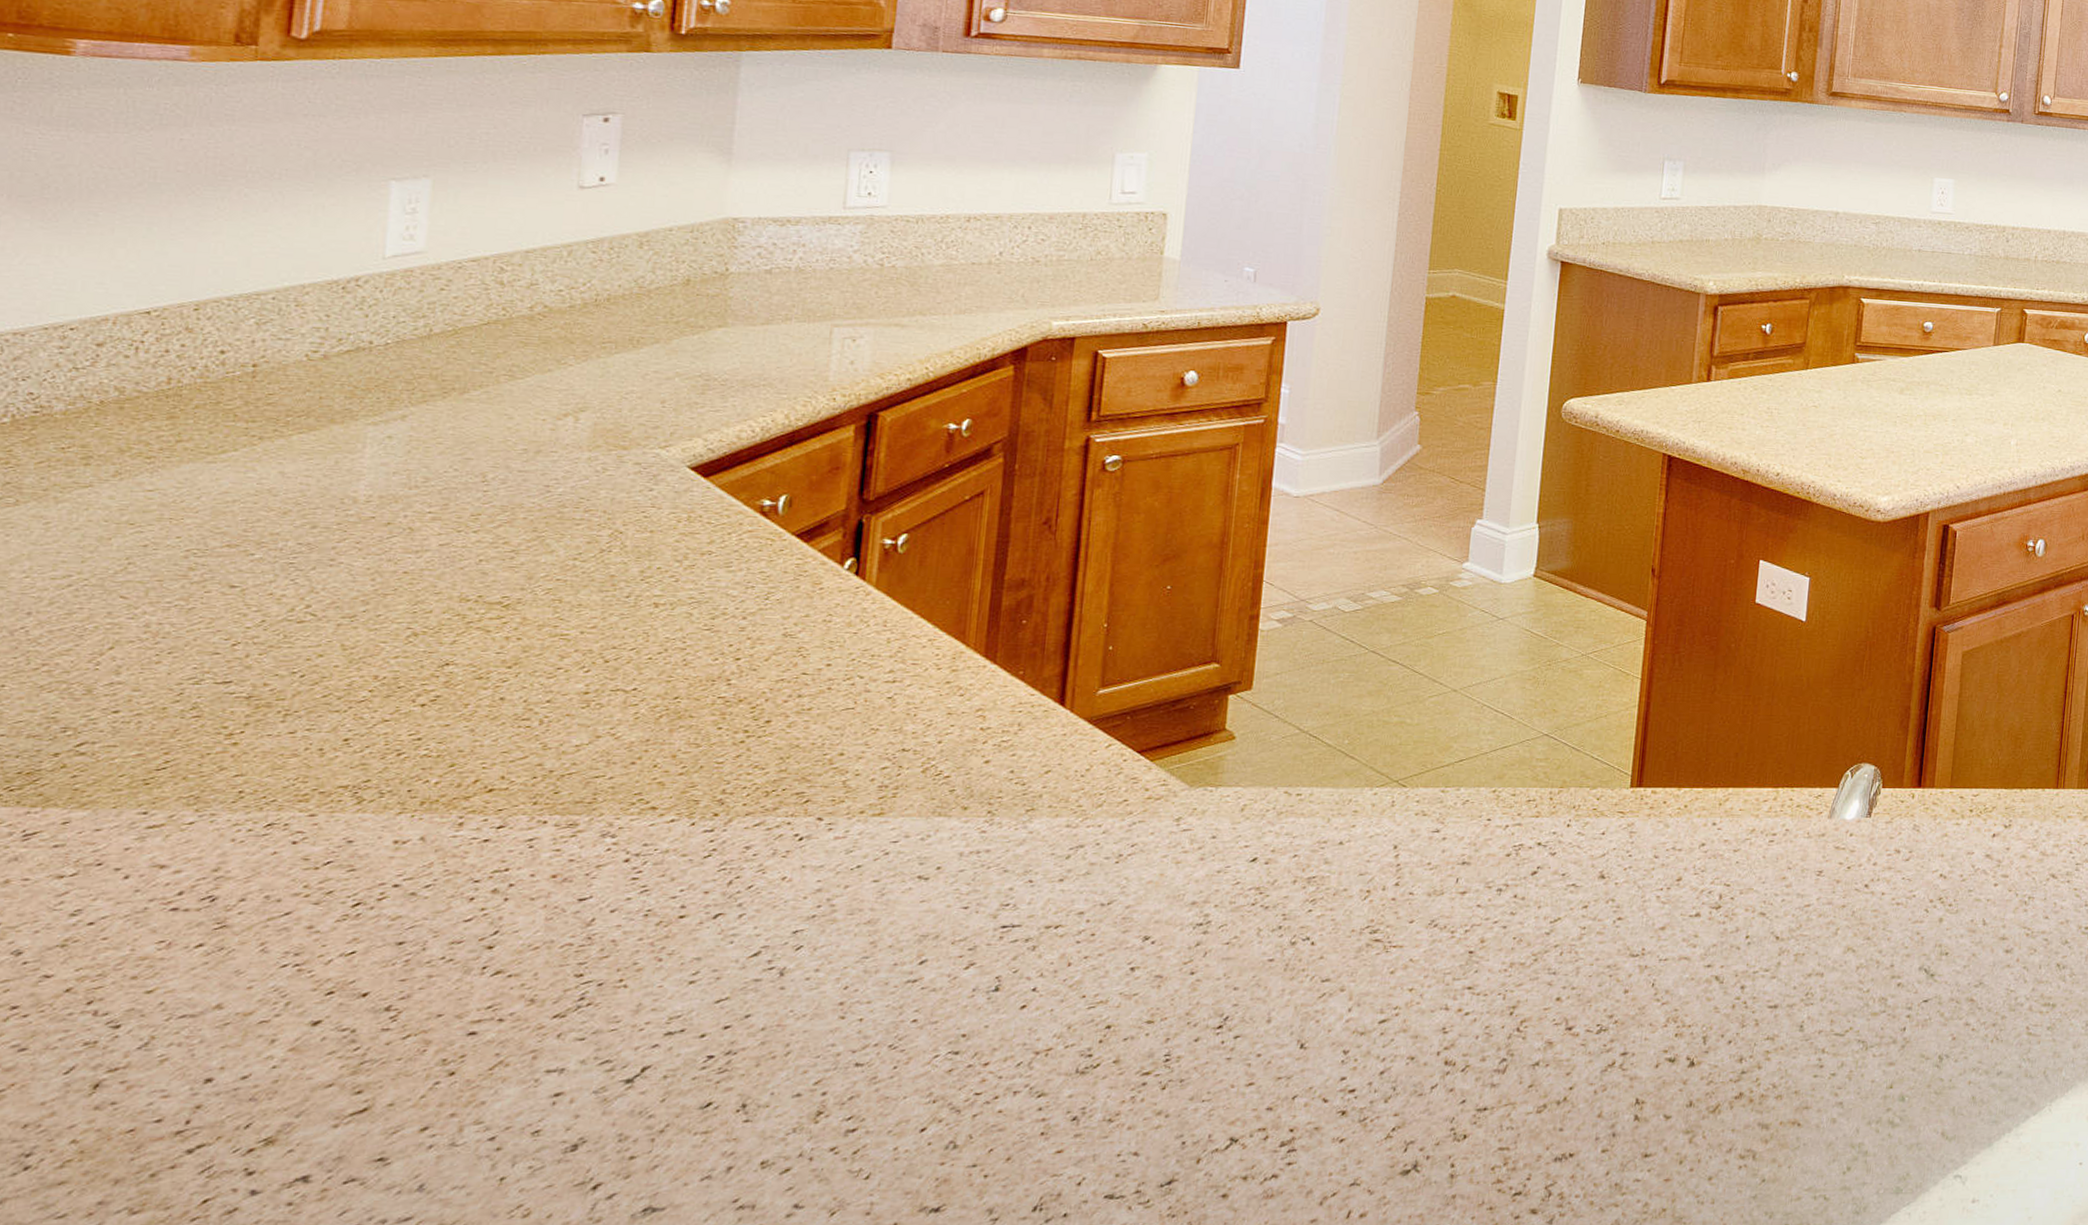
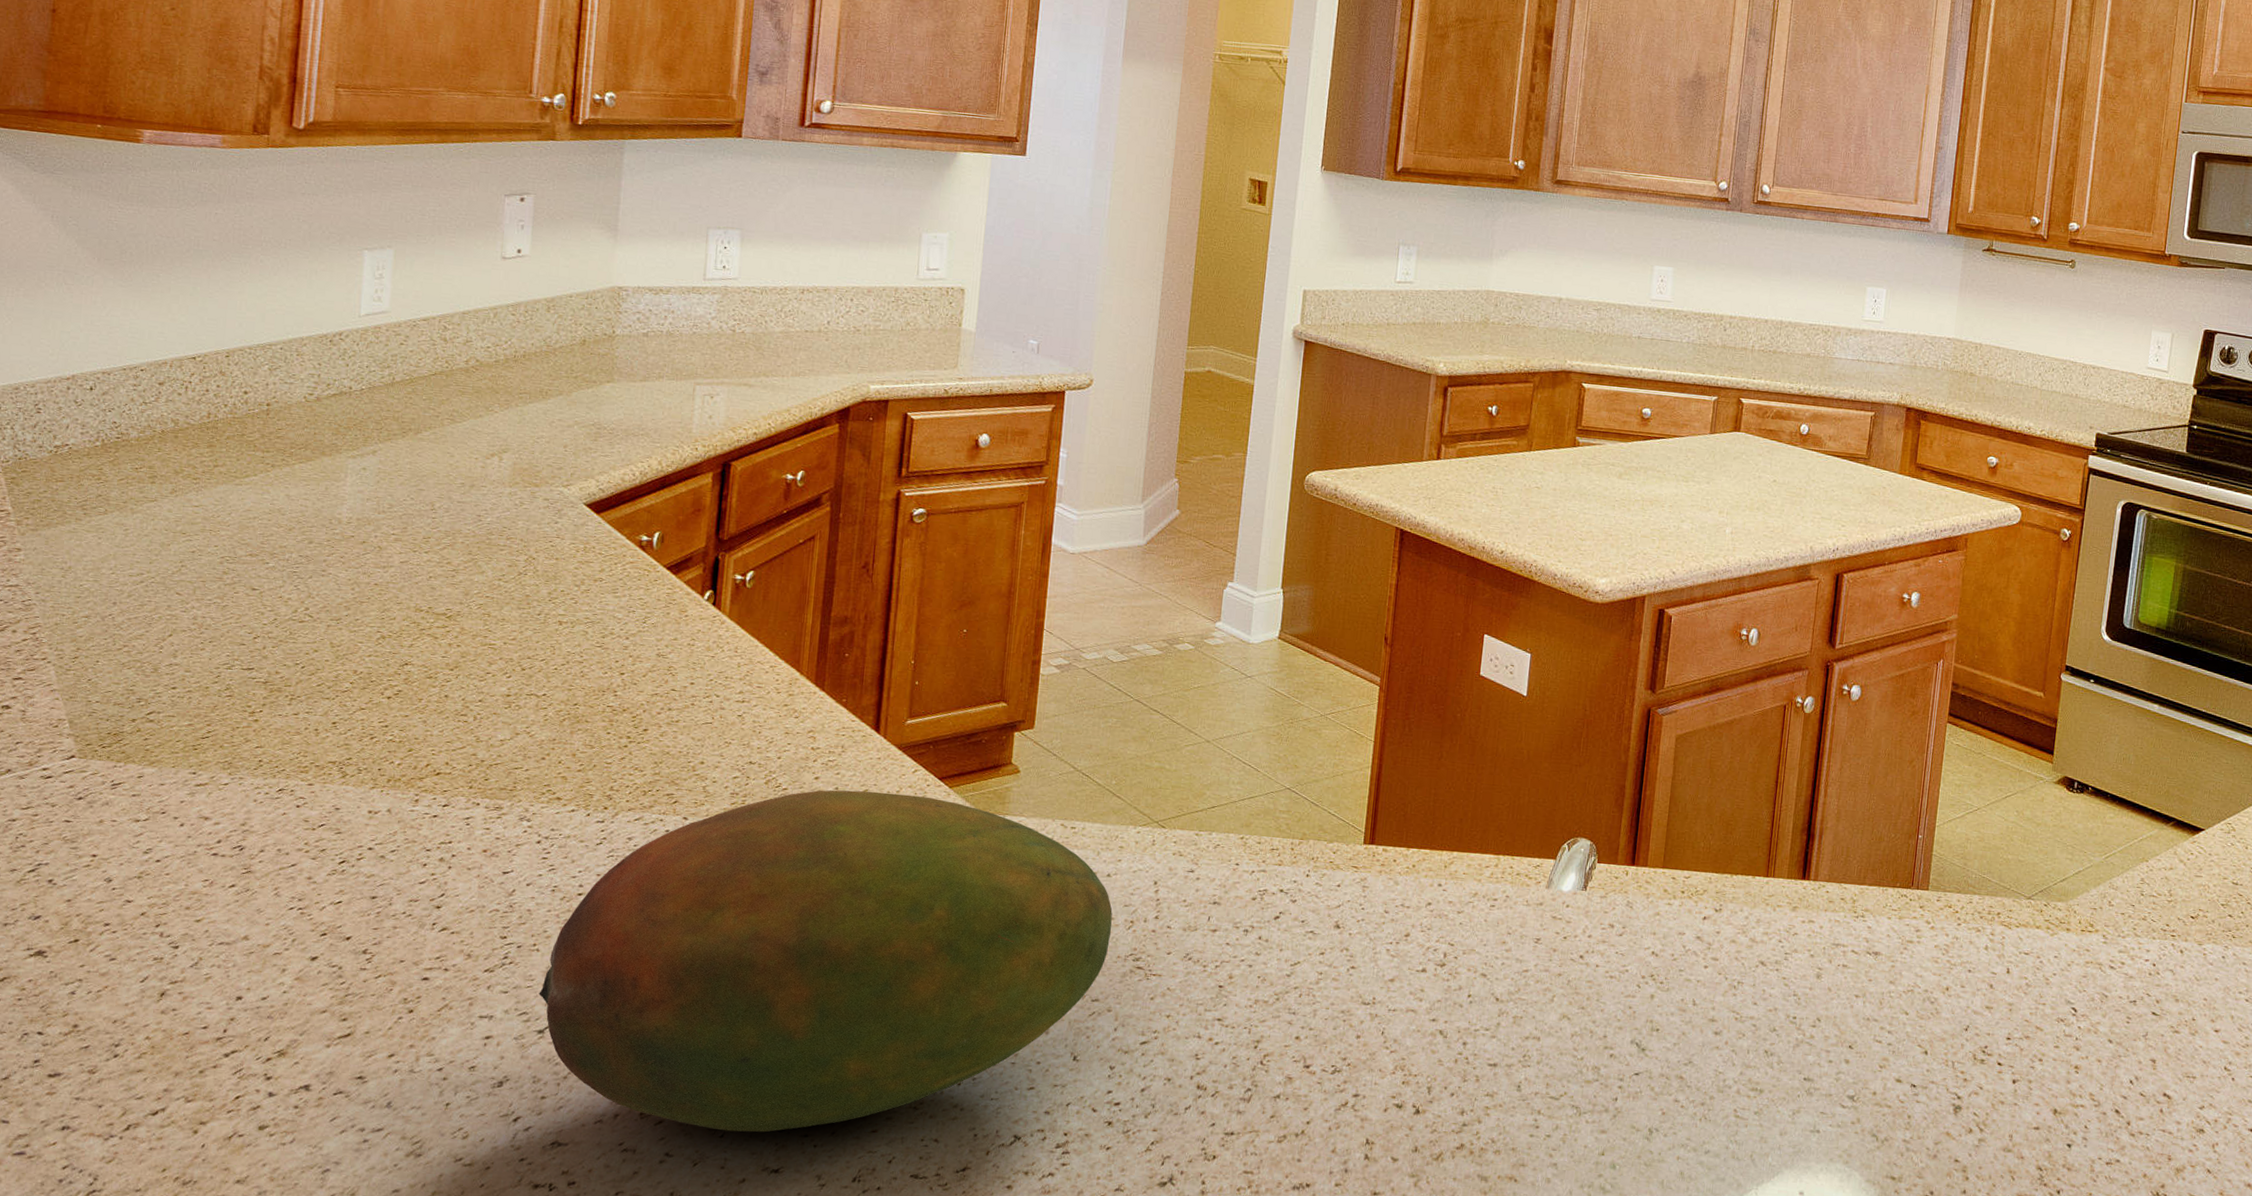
fruit: none [626,771,1346,1172] -> present [539,790,1113,1133]

